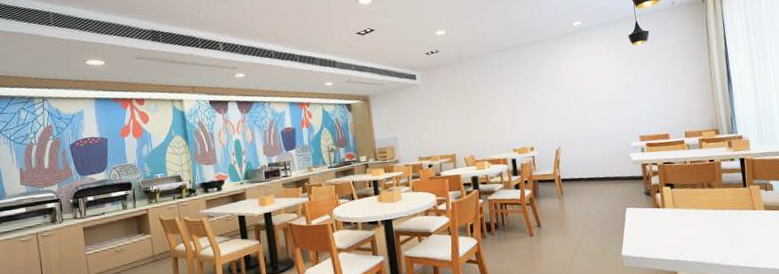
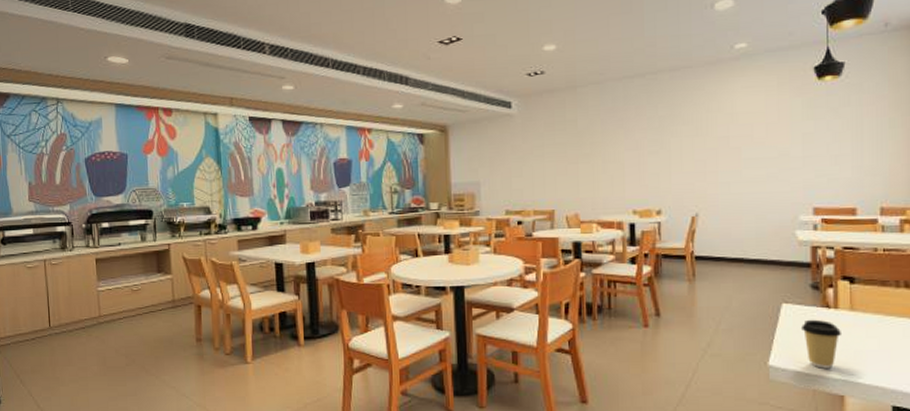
coffee cup: none [641,217,670,254] -> present [800,319,843,369]

